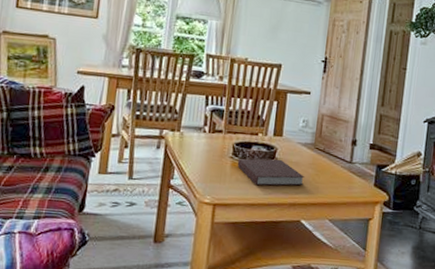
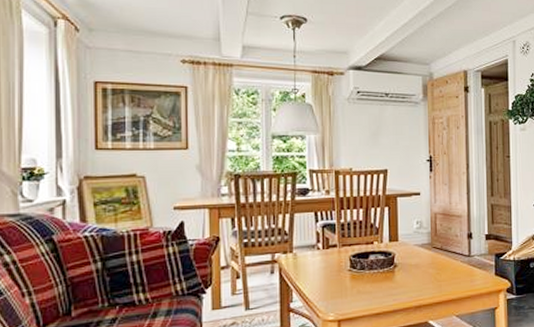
notebook: present [237,158,304,186] -> none [356,264,426,294]

